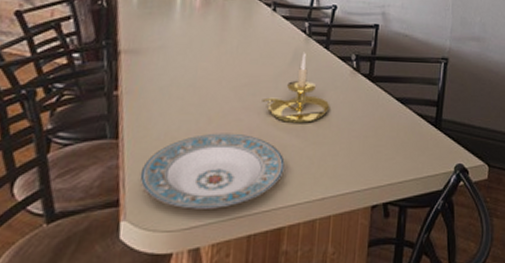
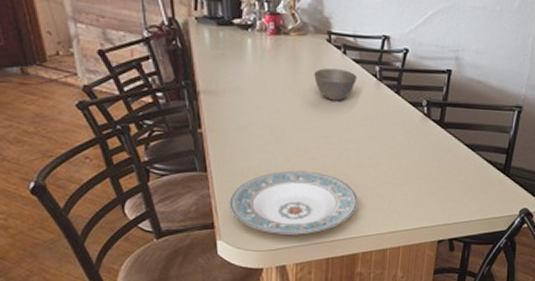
bowl: none [243,24,287,58] -> present [314,67,358,101]
candle holder: present [262,52,330,124] -> none [335,96,401,165]

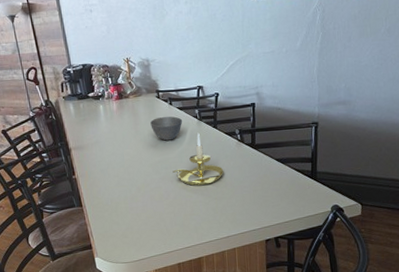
plate: present [229,170,358,235] -> none [100,196,196,248]
candle holder: none [335,96,401,165] -> present [172,132,224,186]

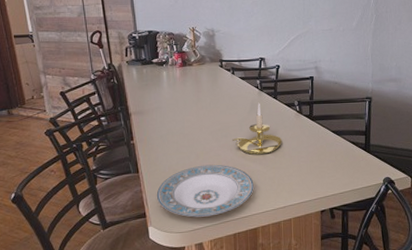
plate: none [100,196,196,248] -> present [156,164,254,217]
bowl: present [150,116,183,141] -> none [212,85,244,109]

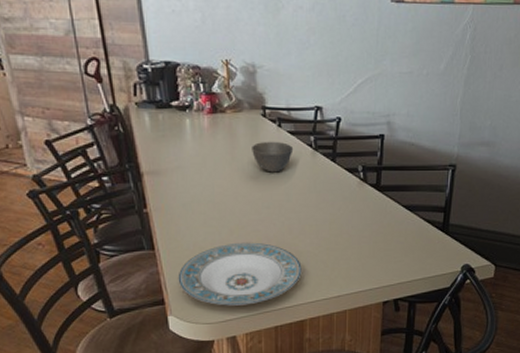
bowl: none [212,85,244,109] -> present [252,141,294,173]
candle holder: present [232,102,283,155] -> none [276,165,340,233]

